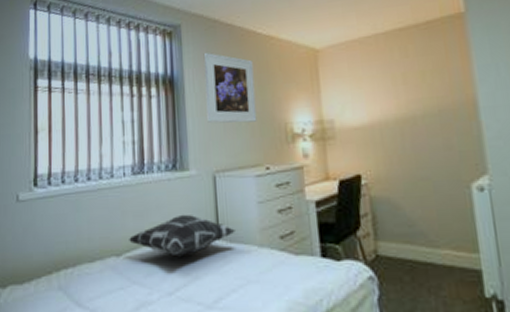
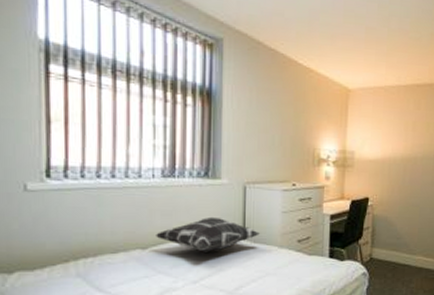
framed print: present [203,52,257,124] -> none [243,71,291,144]

